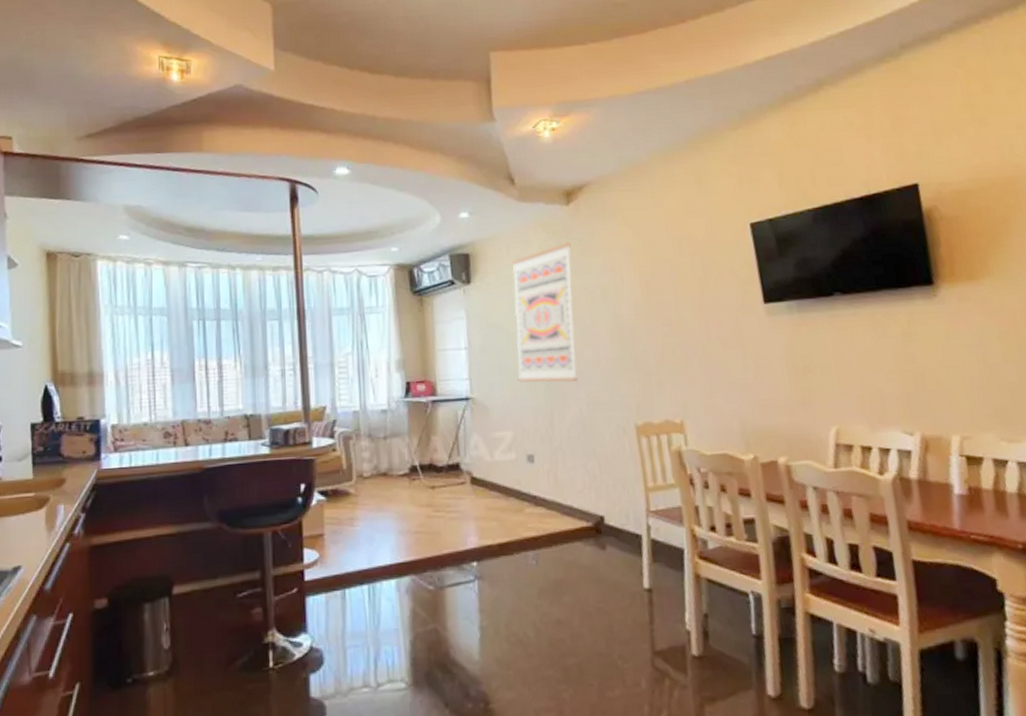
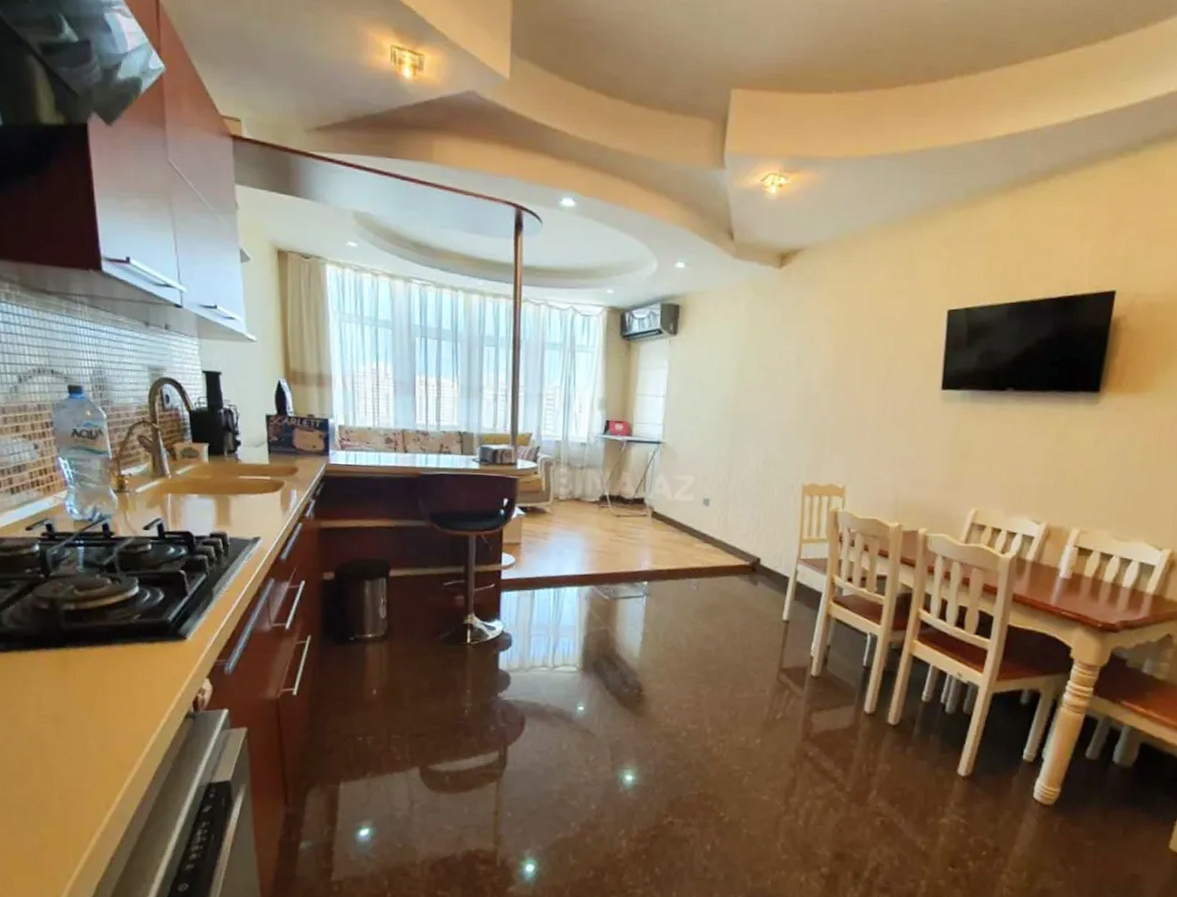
wall art: present [511,242,578,383] -> none [706,306,776,439]

